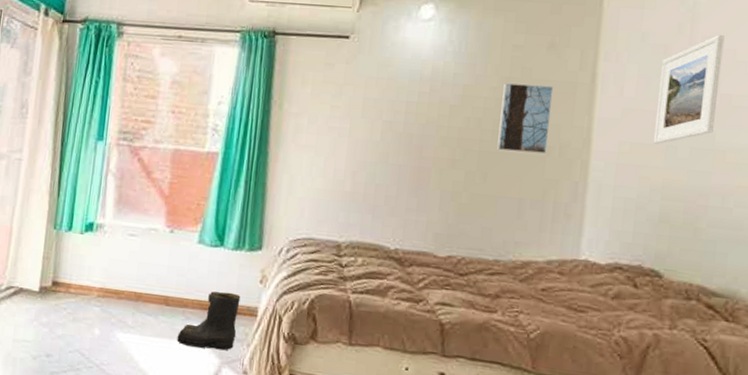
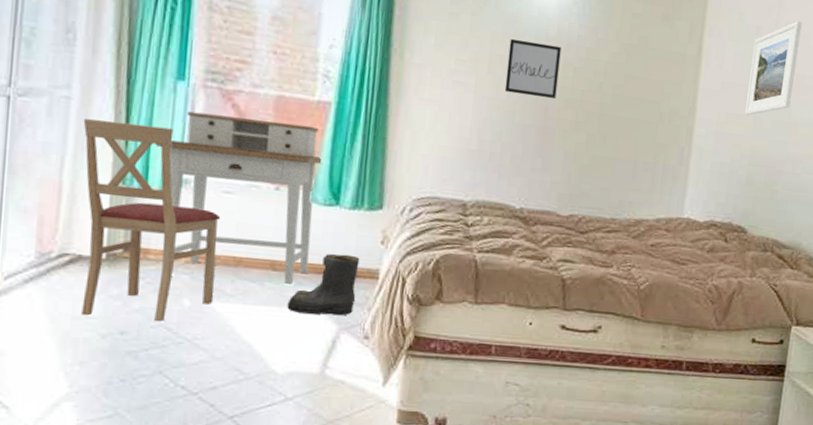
chair: none [20,175,126,348] -> present [81,119,221,323]
desk: none [80,166,211,320] -> present [156,111,324,286]
wall art: none [378,82,437,139] -> present [504,38,562,99]
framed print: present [497,83,554,155] -> none [616,49,666,121]

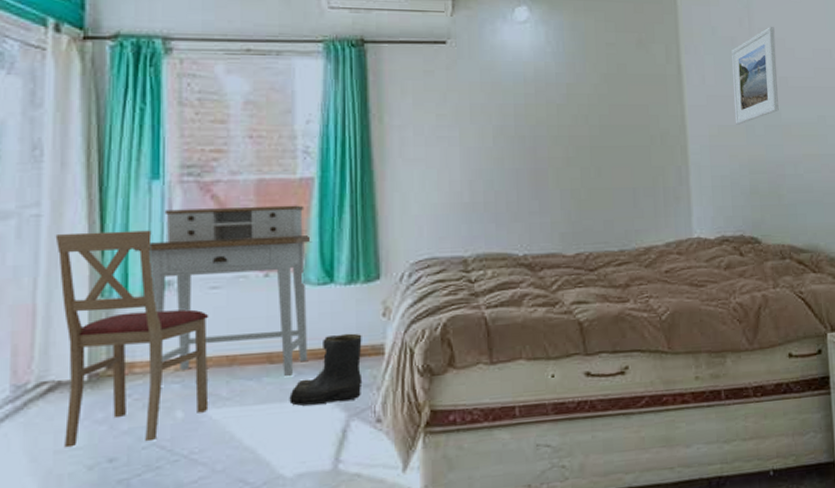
wall art: present [504,38,562,99] -> none [488,86,543,140]

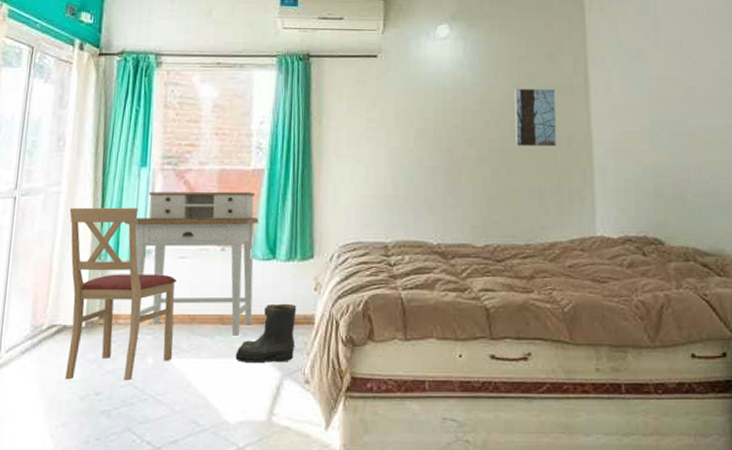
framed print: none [603,78,650,144] -> present [515,88,557,148]
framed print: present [731,26,779,125] -> none [638,39,684,131]

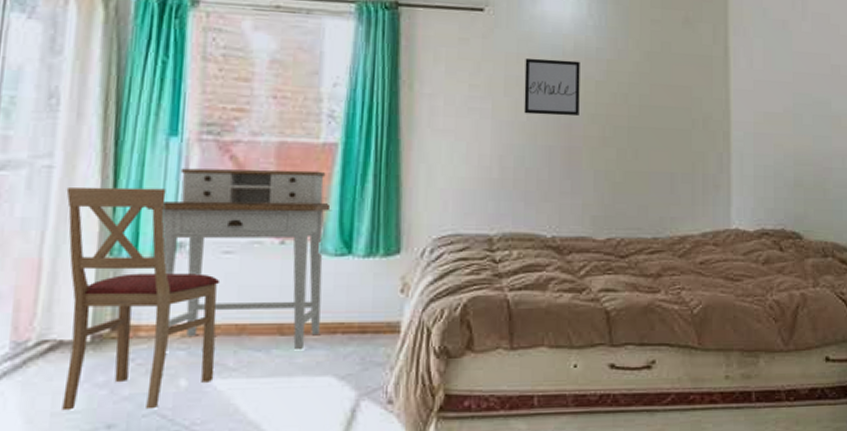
boots: present [235,303,297,363] -> none [298,308,378,381]
wall art: none [411,94,458,141] -> present [524,57,580,117]
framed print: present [515,88,557,148] -> none [645,57,692,128]

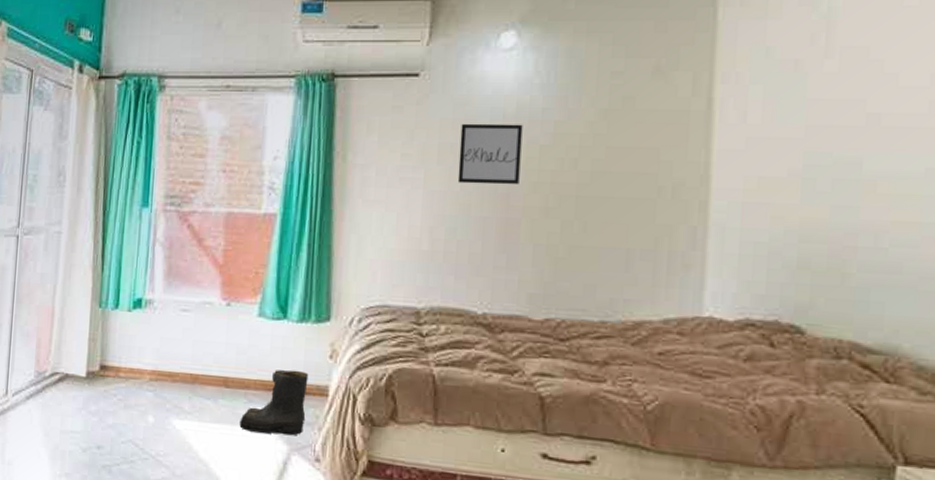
chair: present [62,186,221,411] -> none [68,249,179,438]
desk: present [147,168,332,351] -> none [125,235,271,403]
boots: none [298,308,378,381] -> present [239,370,309,436]

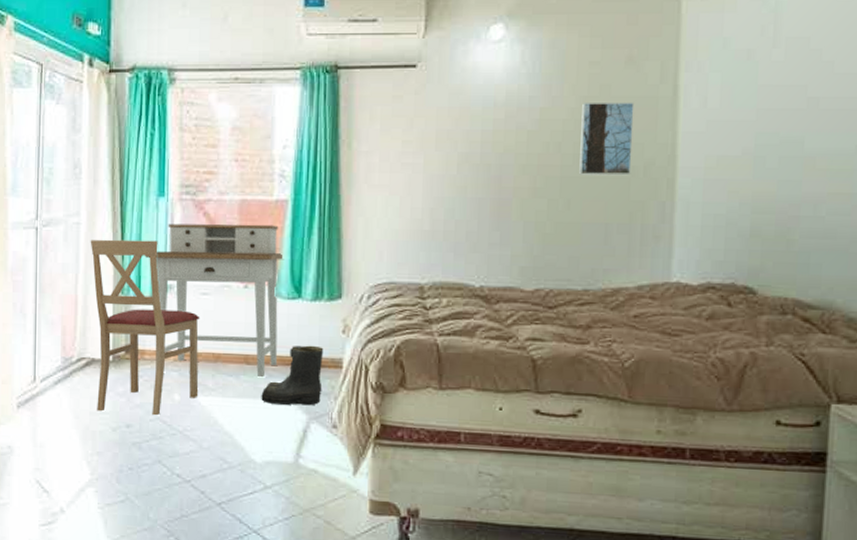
chair: none [68,249,179,438] -> present [90,239,200,416]
desk: none [125,235,271,403] -> present [145,223,285,378]
wall art: present [457,123,523,185] -> none [454,111,512,168]
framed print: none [597,115,662,197] -> present [579,102,634,176]

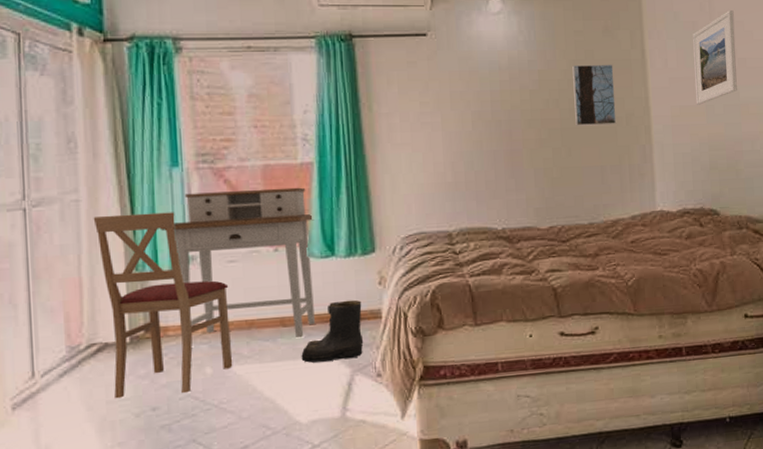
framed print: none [740,34,809,155] -> present [693,9,737,105]

